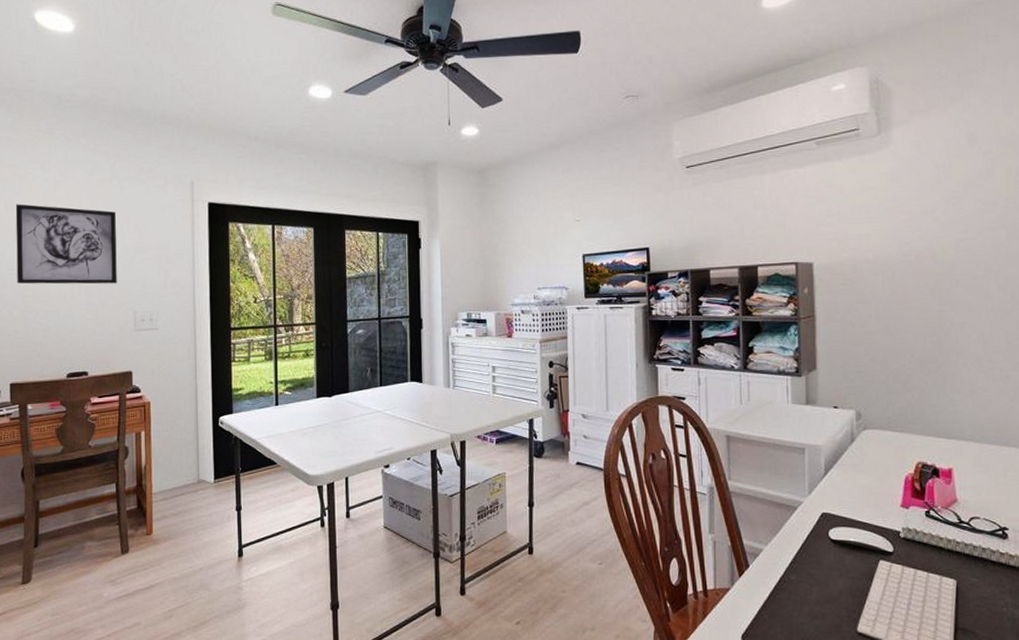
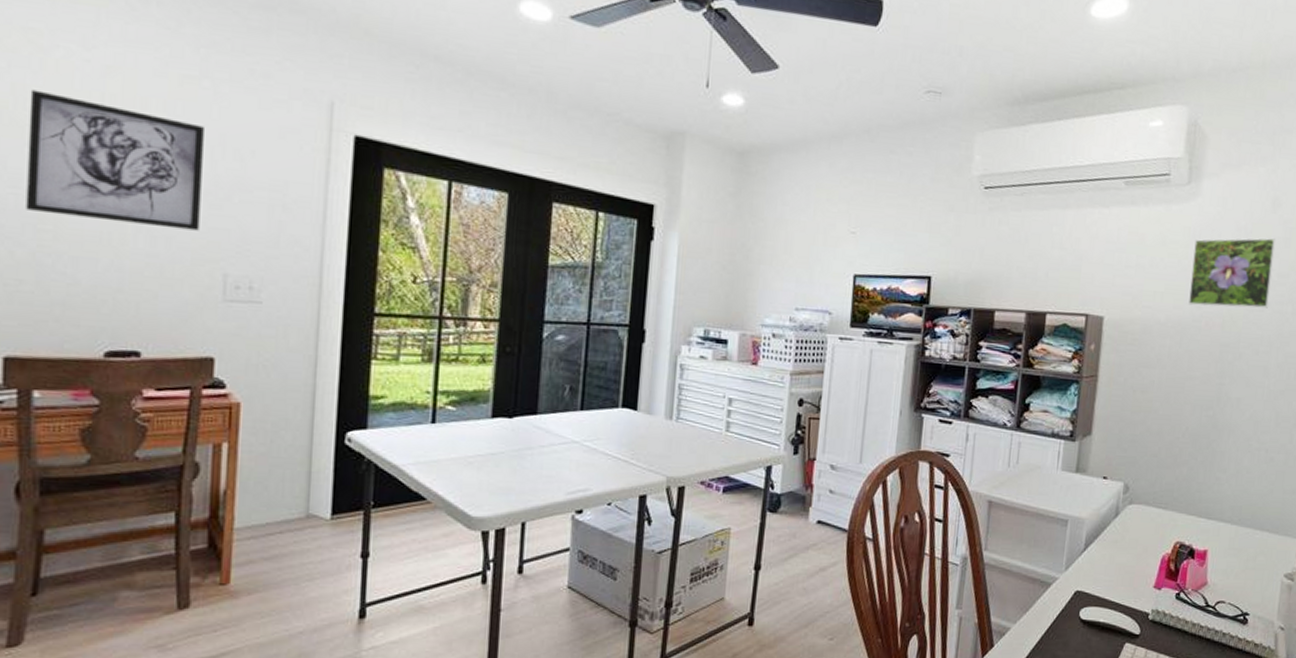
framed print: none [893,171,979,242] -> present [1187,238,1275,308]

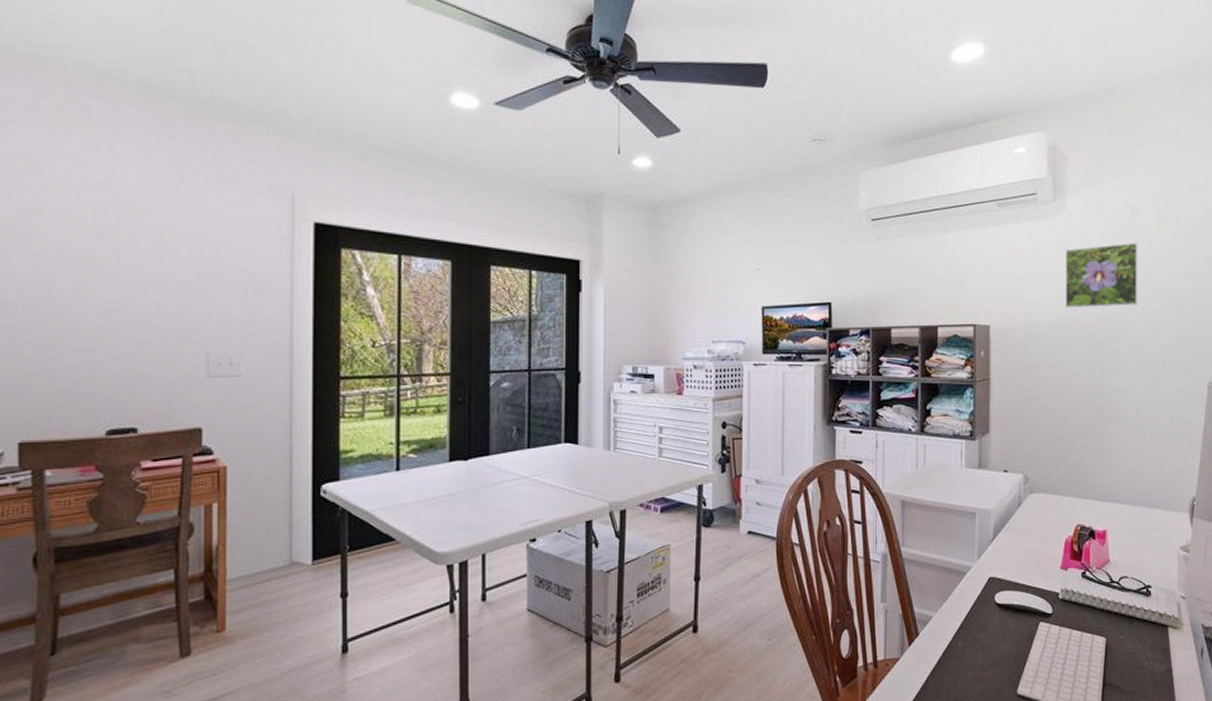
wall art: present [26,89,204,231] -> none [33,207,184,317]

